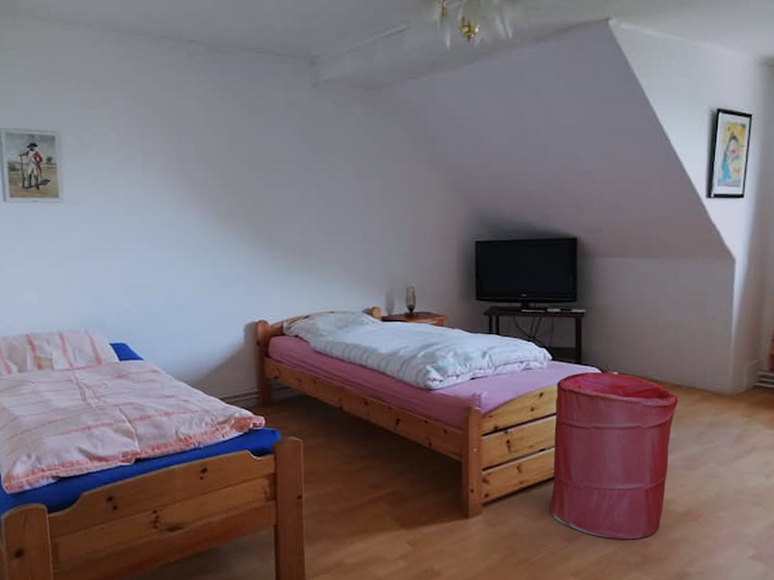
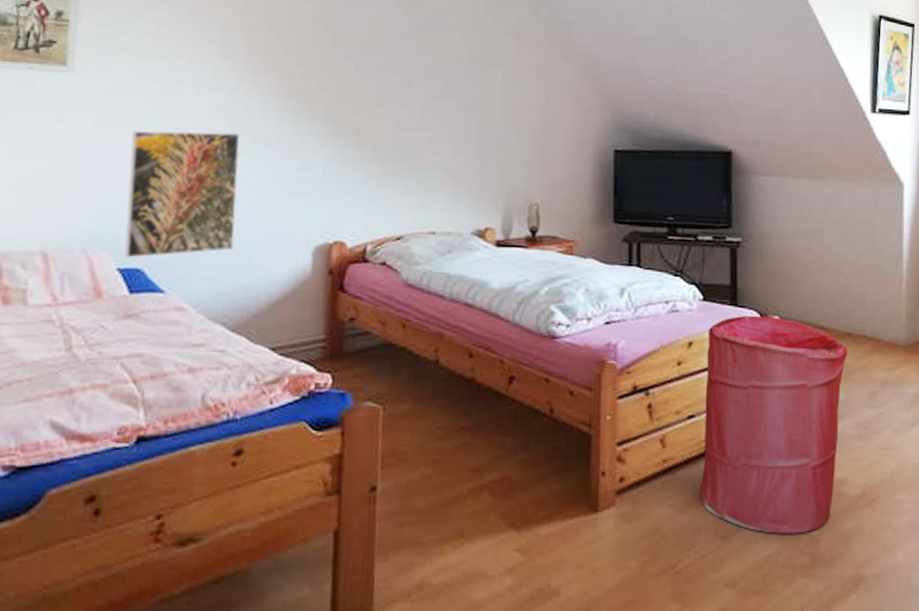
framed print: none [109,242,187,336] -> present [125,130,240,258]

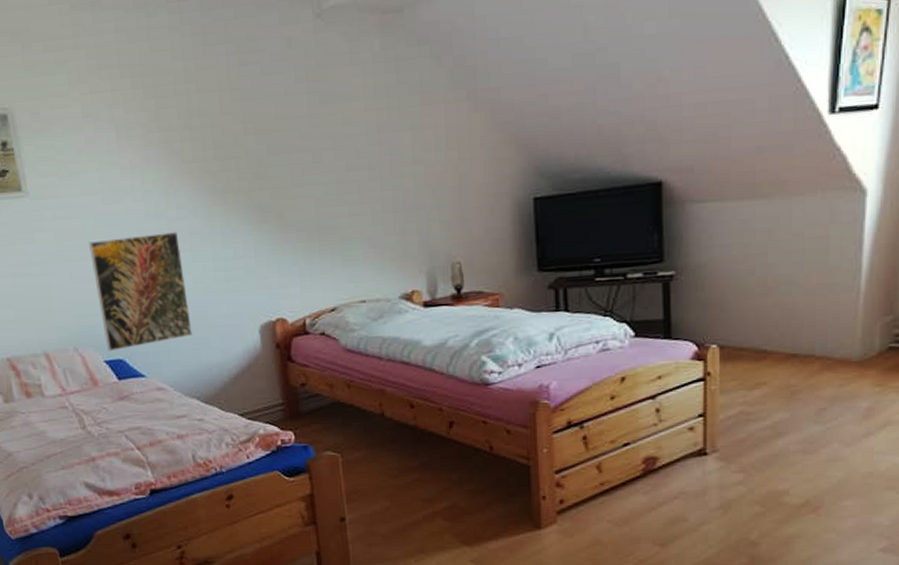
laundry hamper: present [700,316,847,534] -> none [637,346,792,540]

